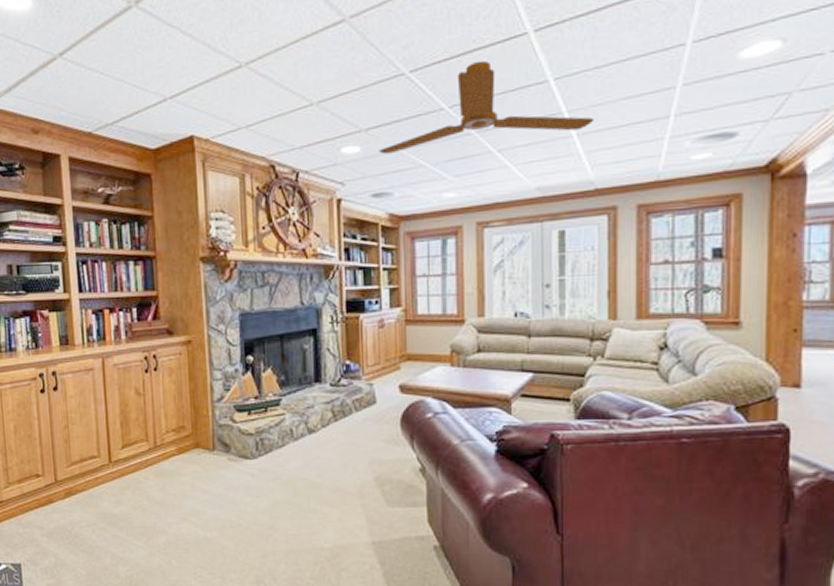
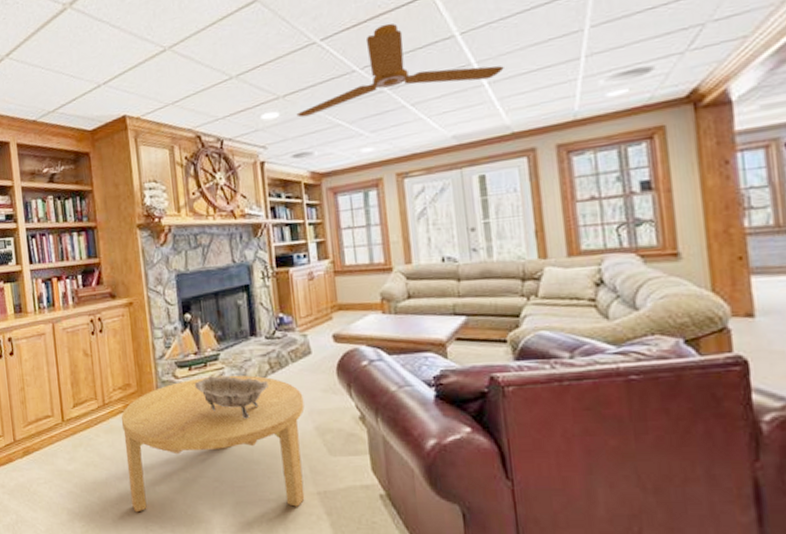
coffee table: none [173,421,365,558] -> present [121,375,305,513]
decorative bowl: none [253,422,330,468] -> present [194,375,268,420]

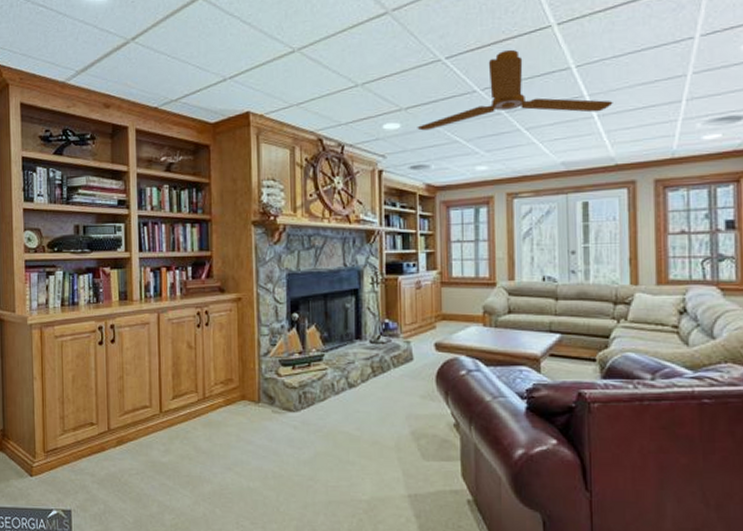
coffee table: present [121,375,305,513] -> none [220,376,402,508]
decorative bowl: present [194,375,268,420] -> none [297,376,369,421]

